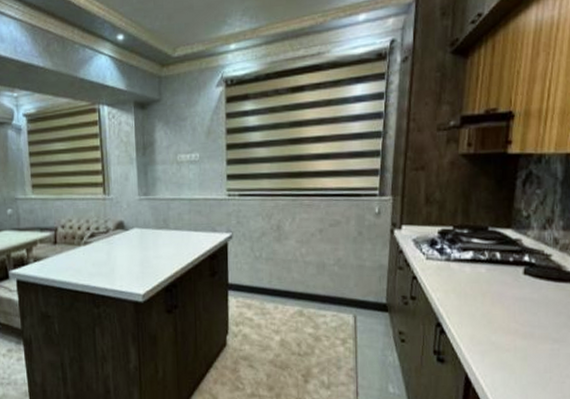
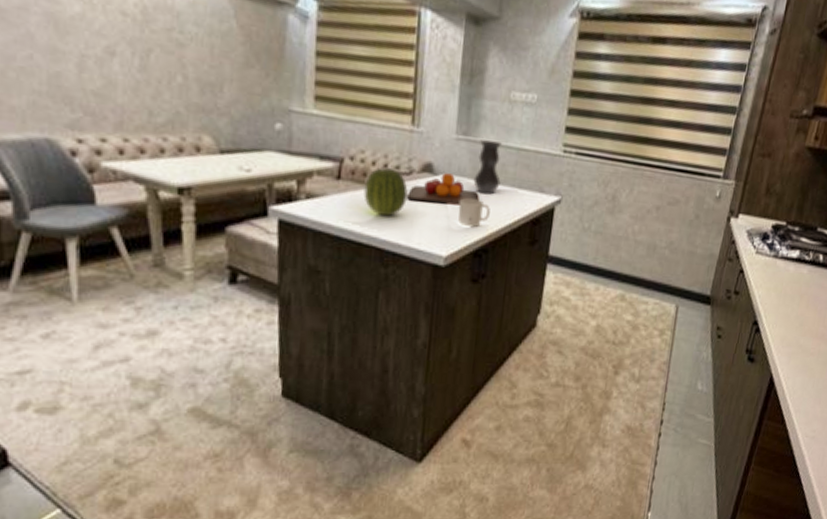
fruit: none [74,230,108,268] -> present [363,167,408,217]
chopping board: none [107,227,164,253] -> present [407,173,479,205]
mug: none [148,245,174,268] -> present [458,198,490,228]
vase: none [157,196,179,241] -> present [473,140,502,196]

